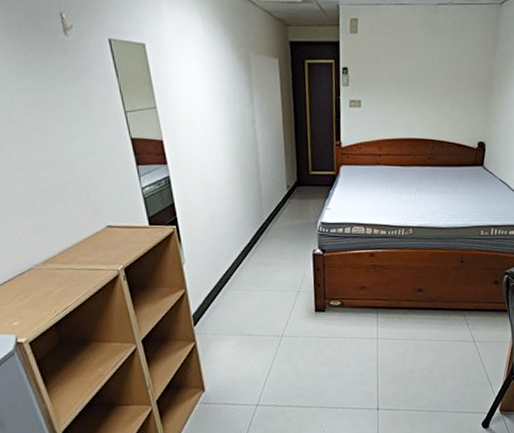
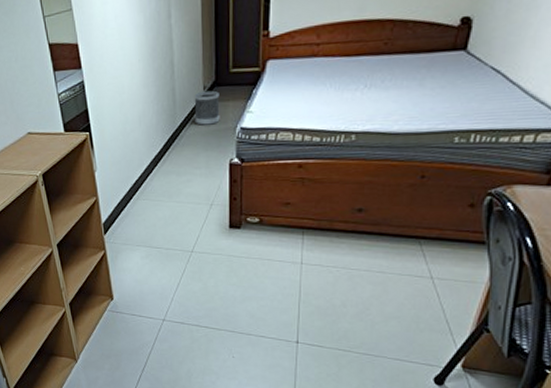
wastebasket: none [278,189,303,220] -> present [194,90,220,125]

